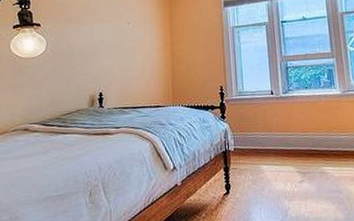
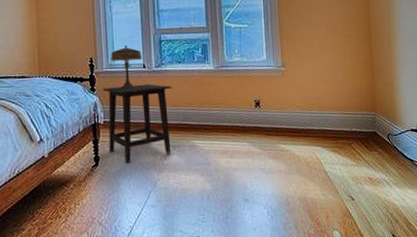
side table: none [232,110,302,192] -> present [102,83,172,164]
table lamp: none [239,72,270,116] -> present [110,45,143,89]

